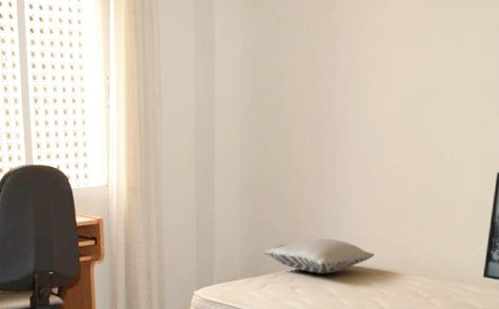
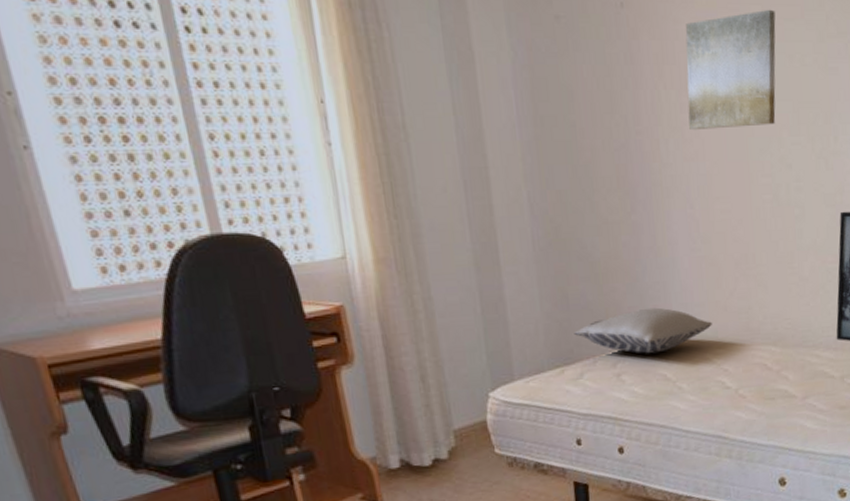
wall art: none [373,9,455,103] -> present [685,9,776,131]

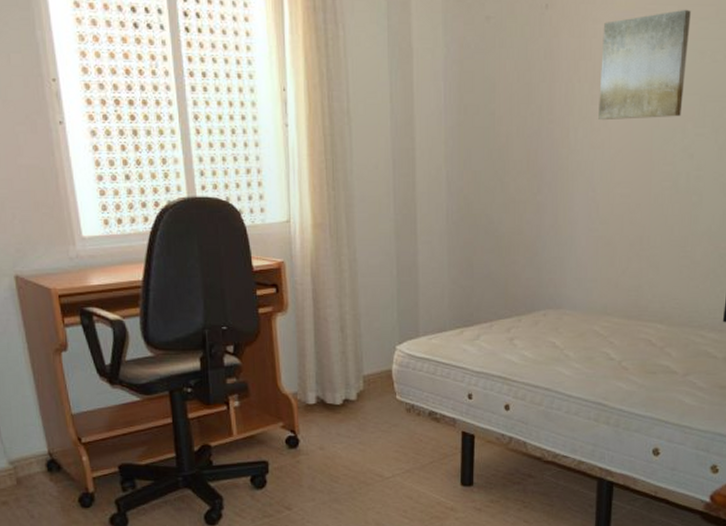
pillow: present [574,307,712,354] -> none [475,280,602,322]

